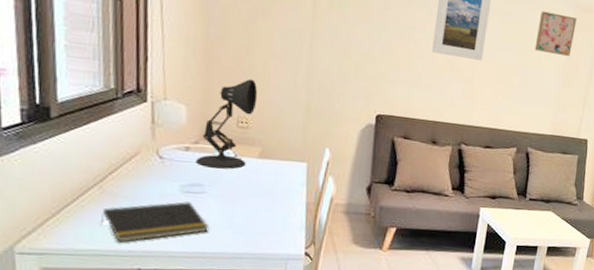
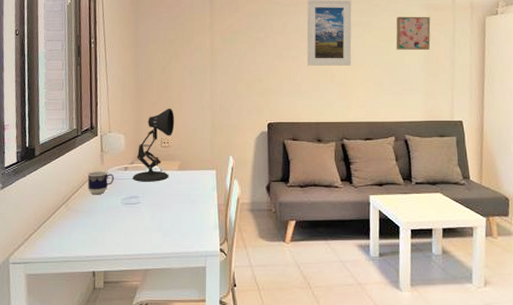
notepad: present [101,201,208,243] -> none [67,212,143,250]
cup: none [131,146,170,178] -> present [87,170,114,195]

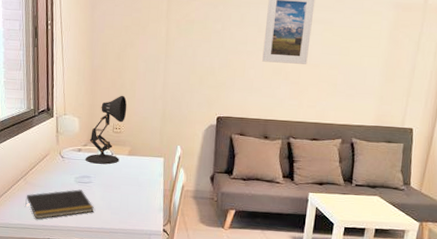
notepad: none [67,212,143,250] -> present [25,189,94,219]
cup: present [87,170,114,195] -> none [44,149,68,172]
wall art: present [396,16,431,50] -> none [356,15,397,53]

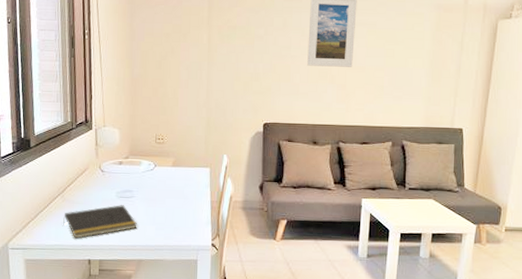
desk lamp: present [85,95,127,164] -> none [127,104,170,177]

